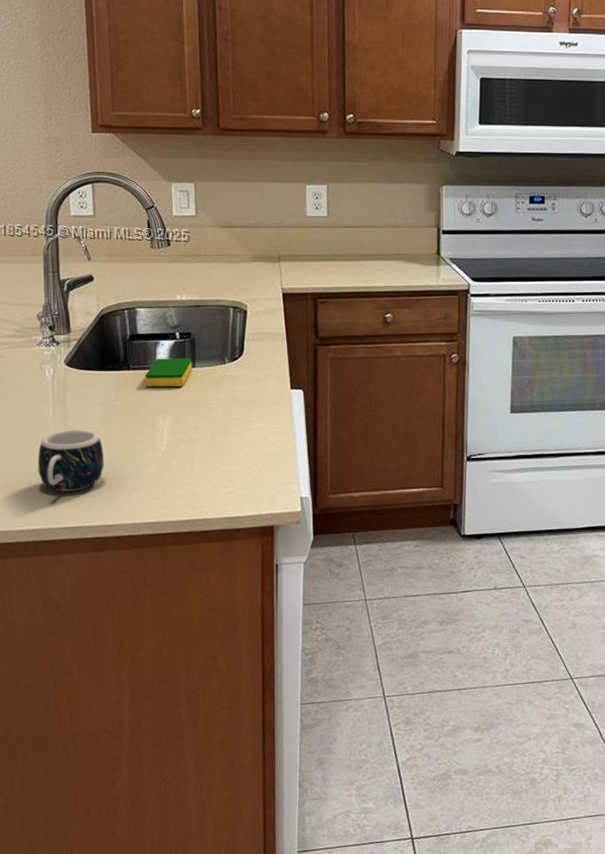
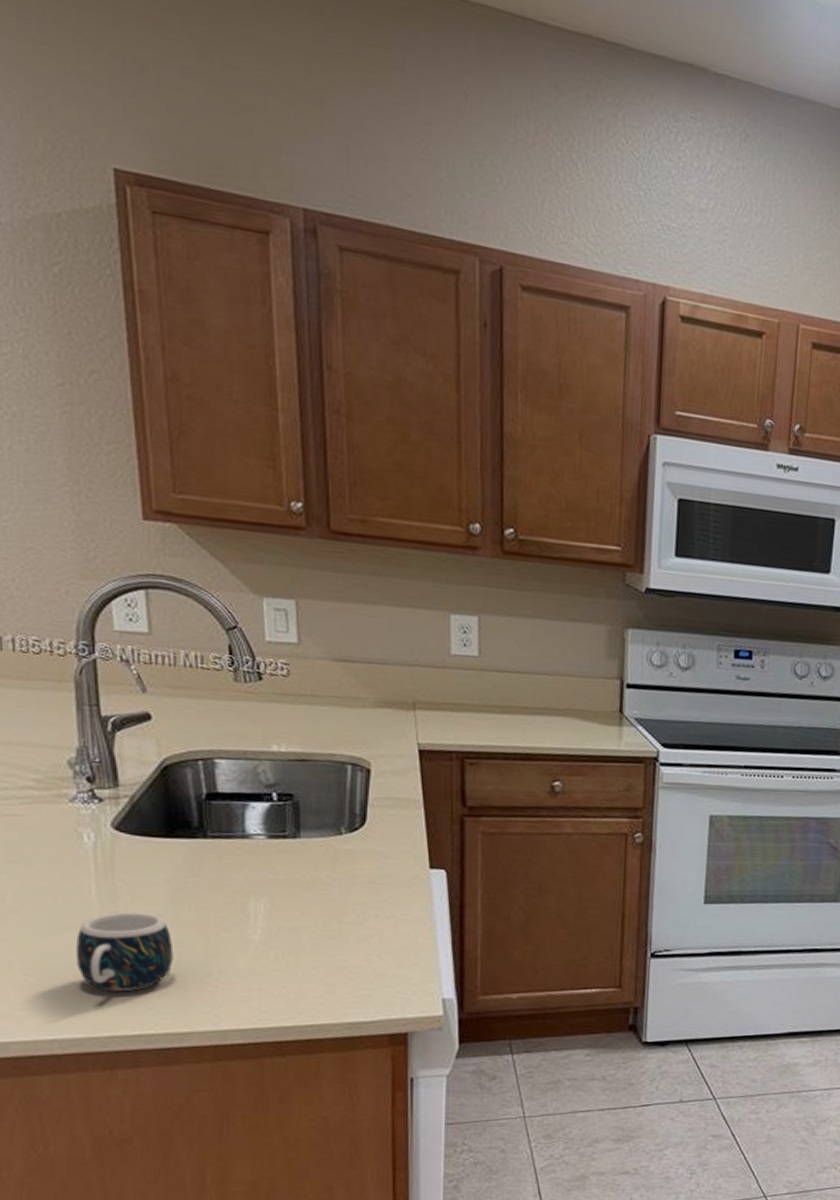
dish sponge: present [145,358,192,387] -> none [229,824,296,862]

